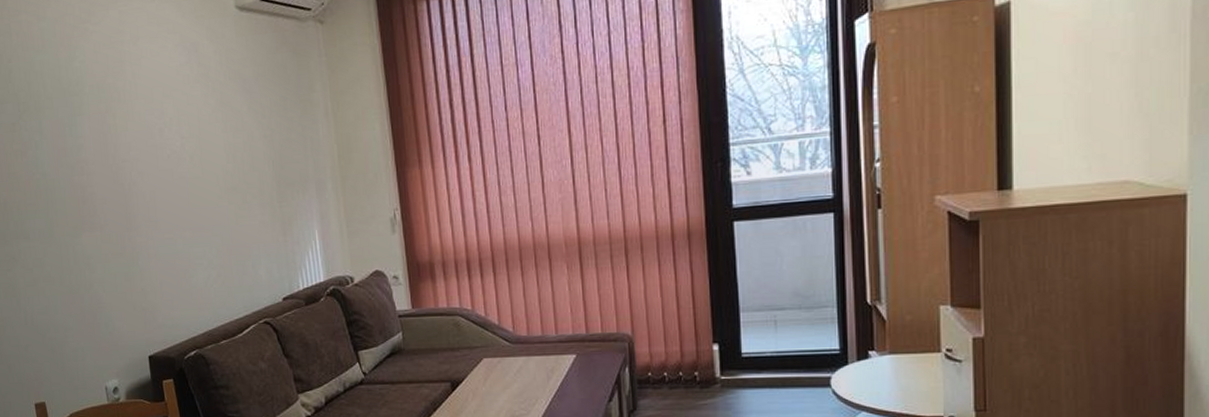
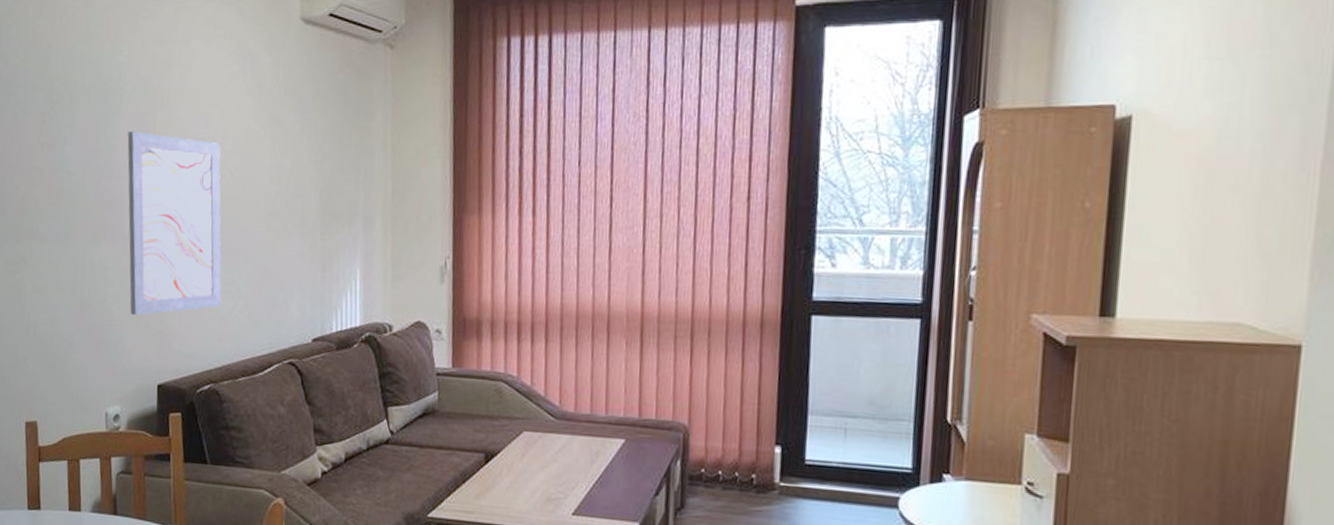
wall art: none [91,129,197,296] -> present [127,131,222,315]

